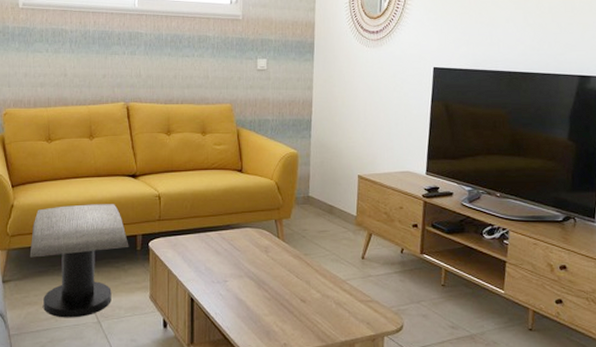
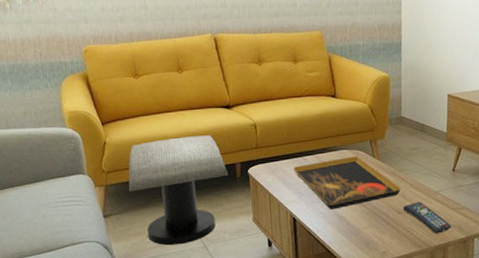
decorative tray: none [195,235,305,292] -> present [293,156,401,210]
remote control: none [307,290,360,328] -> present [403,202,452,234]

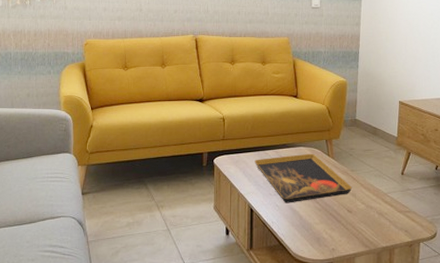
stool: present [128,135,229,246] -> none [107,125,196,226]
remote control: present [403,202,452,234] -> none [353,202,399,235]

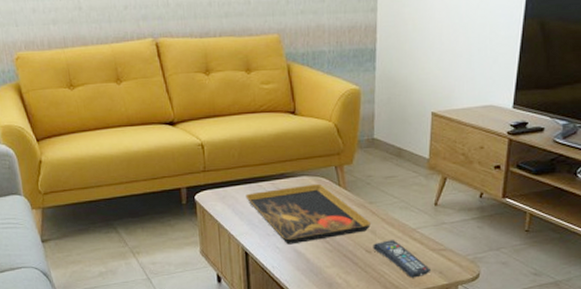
remote control: none [353,202,399,235] -> present [373,240,432,278]

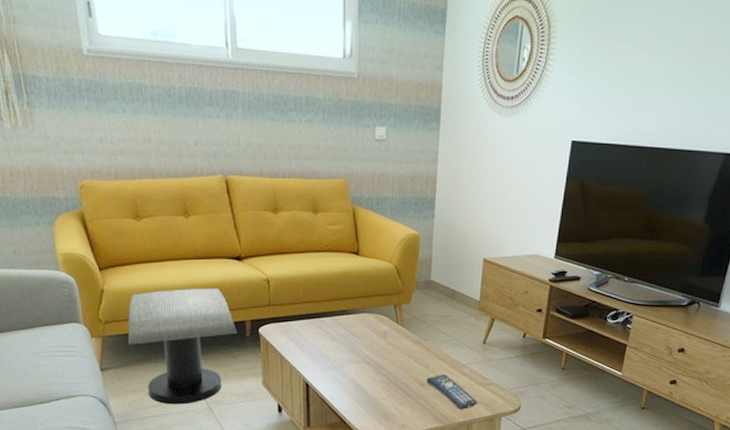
stool: none [65,155,173,276] -> present [127,288,237,405]
decorative tray: present [245,183,371,245] -> none [308,320,425,377]

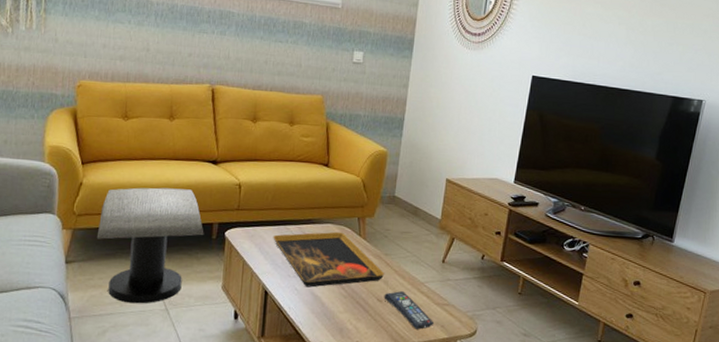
decorative tray: none [308,320,425,377] -> present [273,231,384,288]

